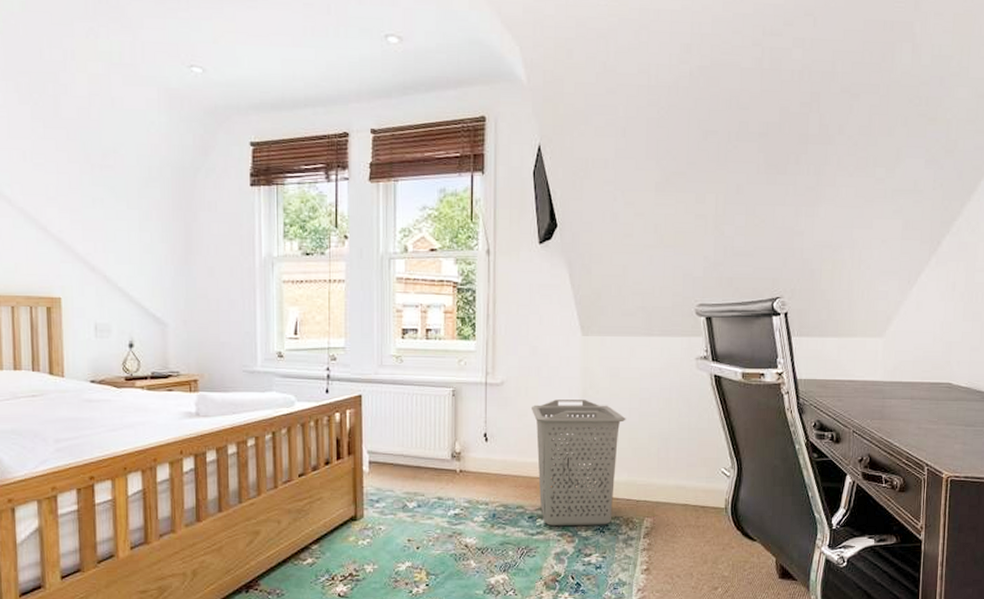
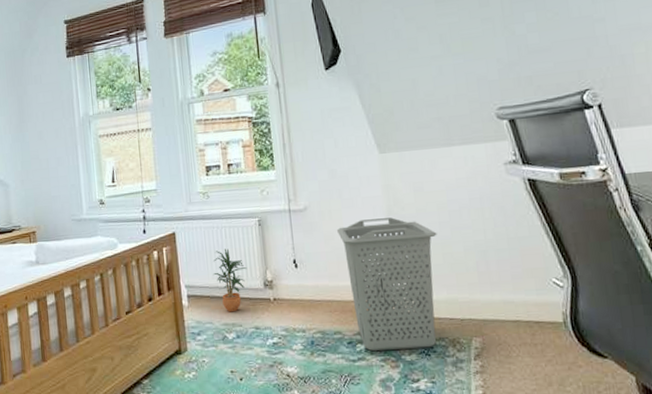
potted plant: none [400,417,436,481] -> present [214,249,248,312]

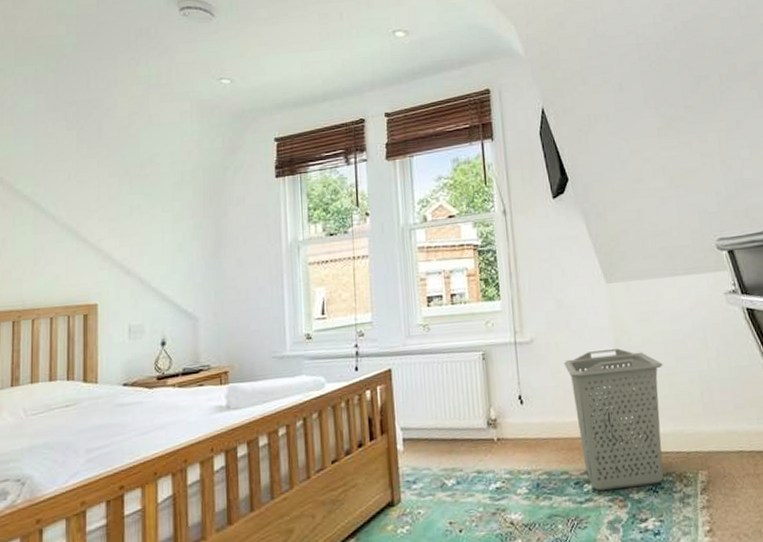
potted plant: present [214,249,248,312] -> none [433,385,470,456]

